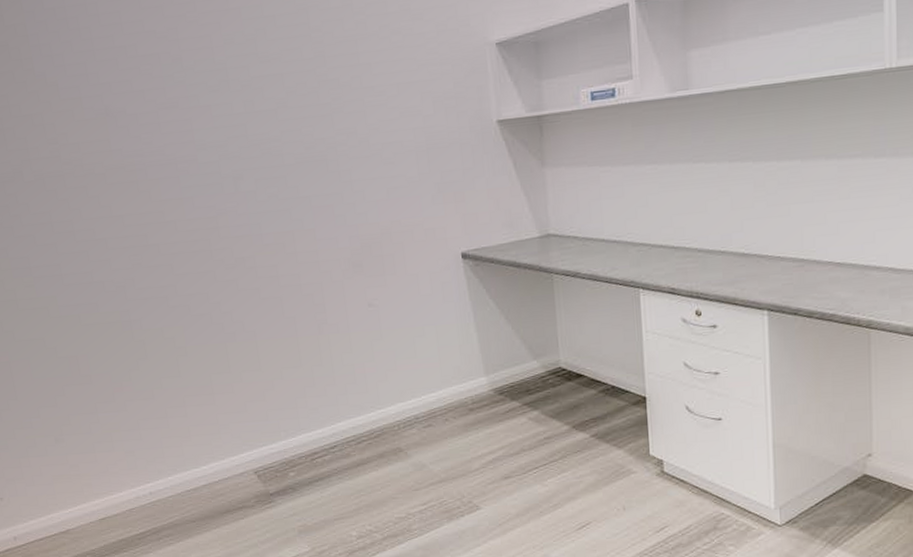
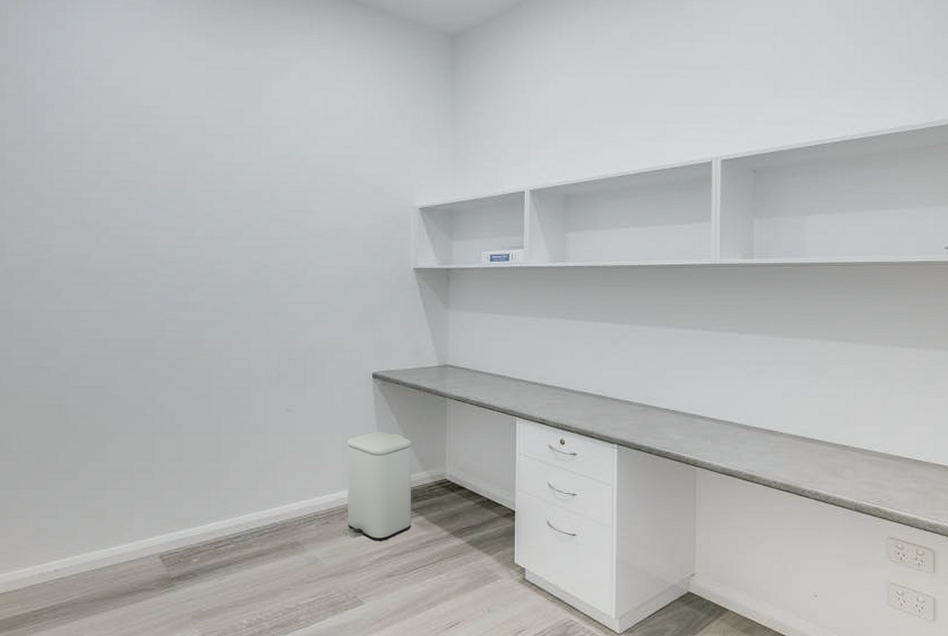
pedal bin: none [441,319,526,441] -> present [343,431,412,541]

